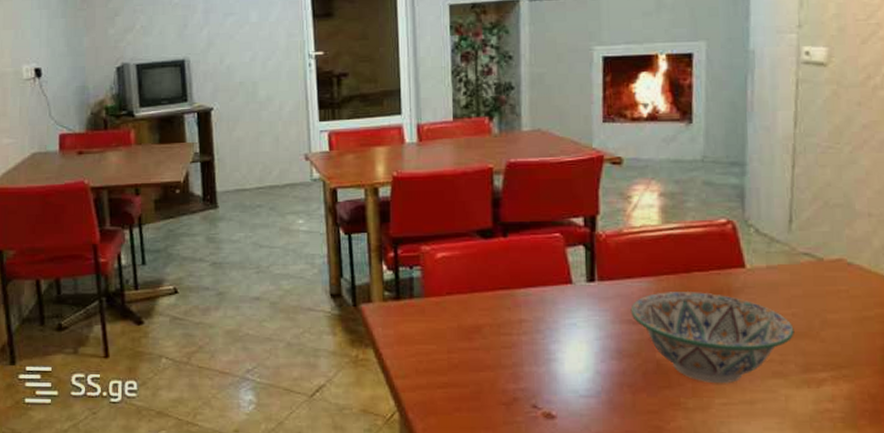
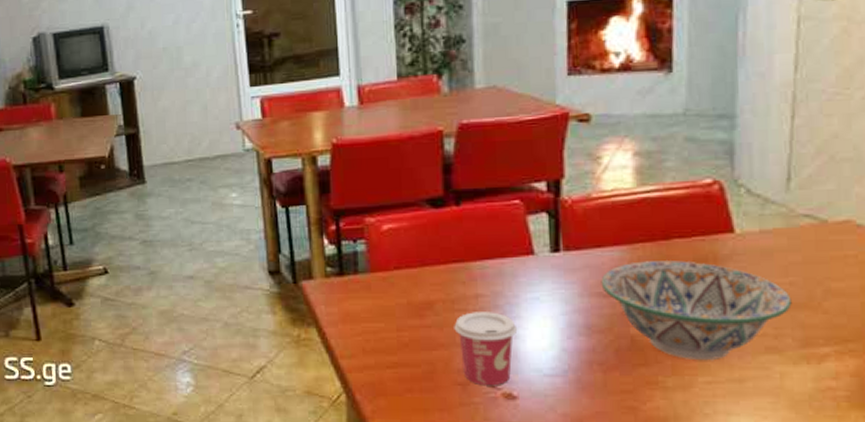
cup: none [499,336,557,406] -> present [454,312,518,386]

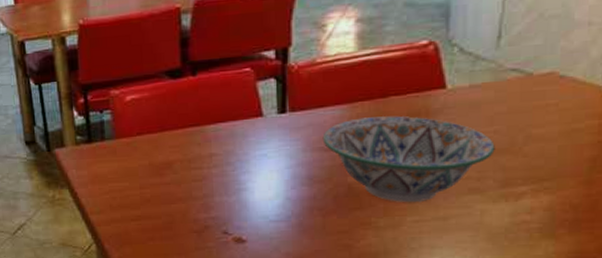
cup: present [454,312,518,386] -> none [190,168,247,232]

